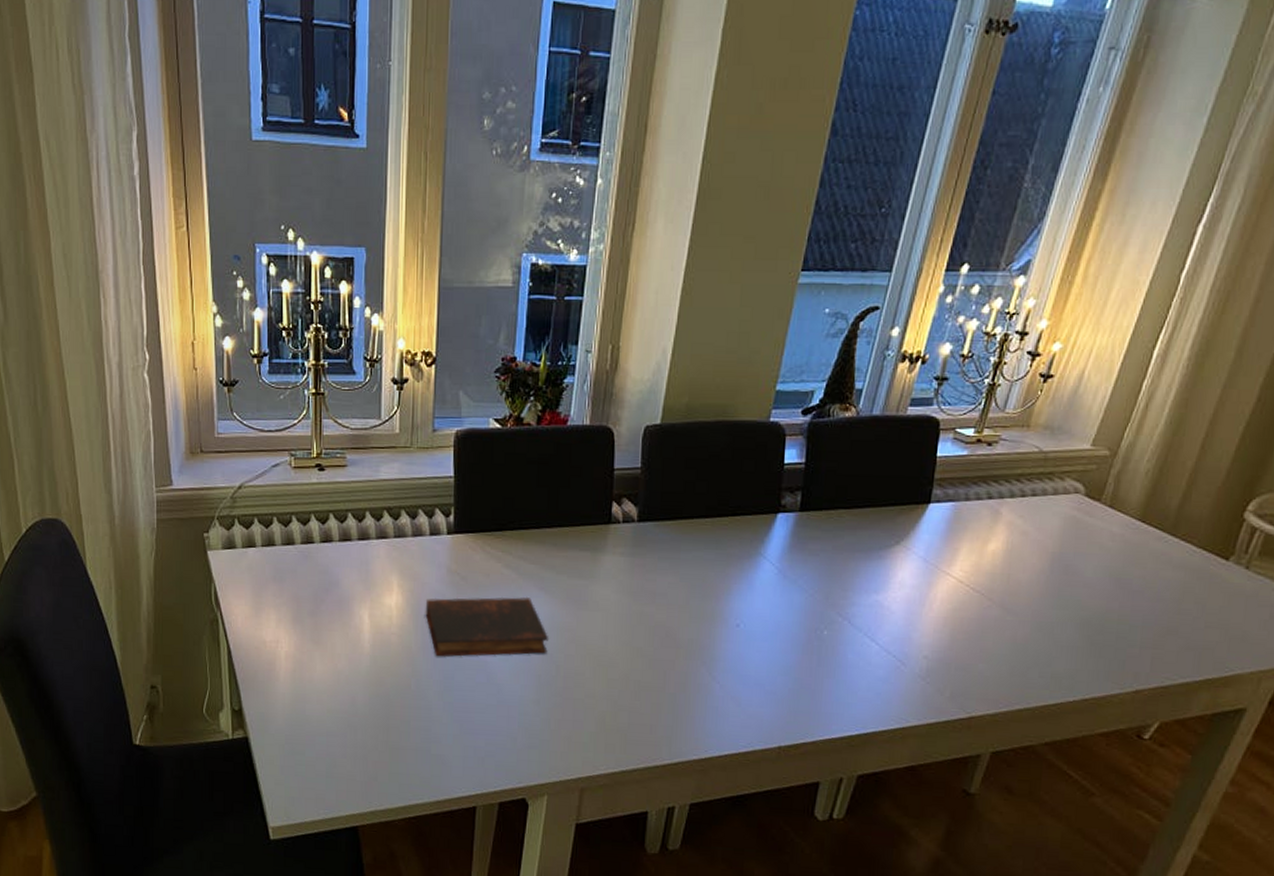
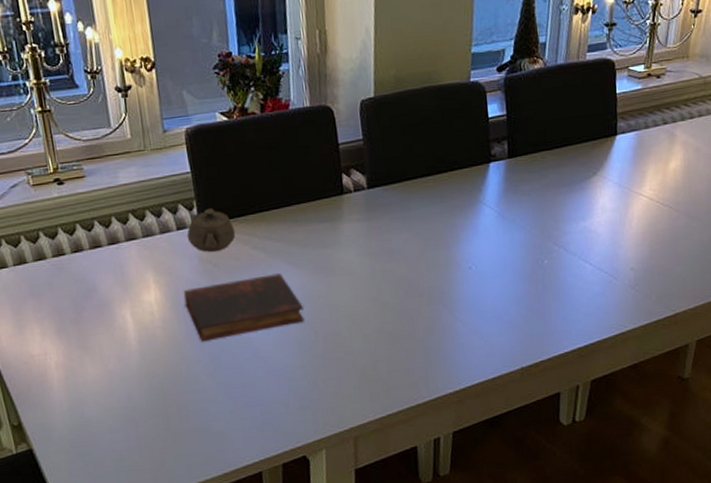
teapot: none [439,518,489,564] -> present [187,208,236,252]

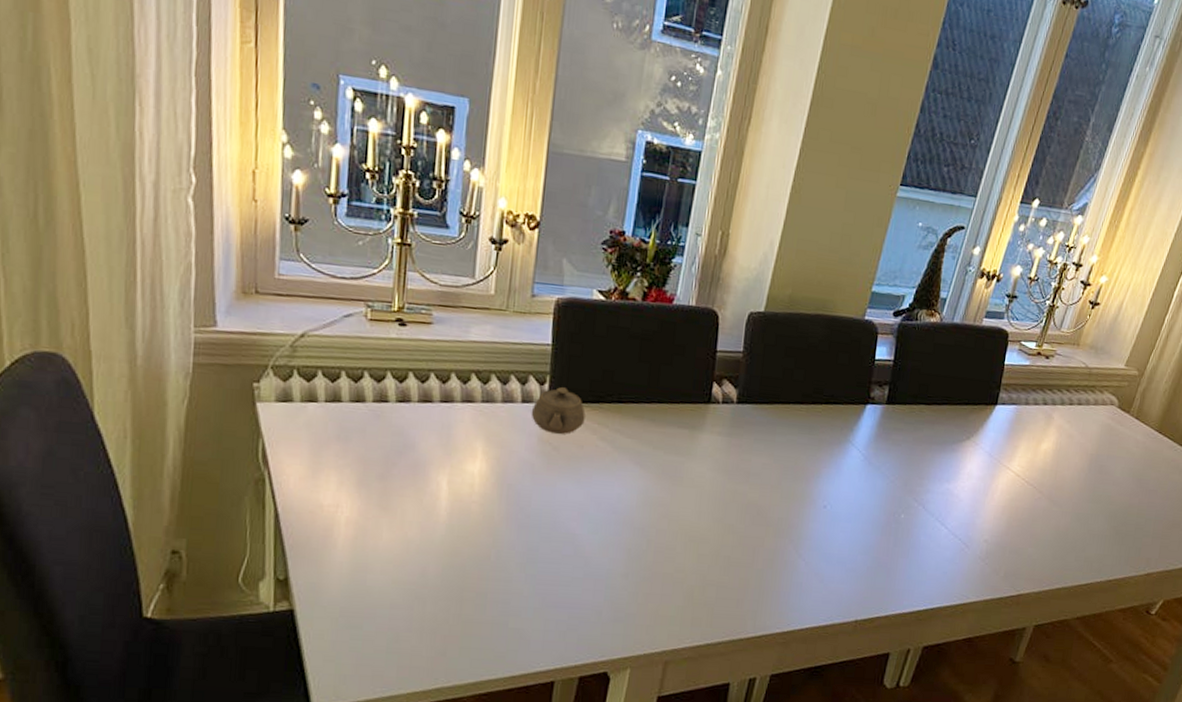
book: present [183,272,305,341] -> none [511,467,642,528]

